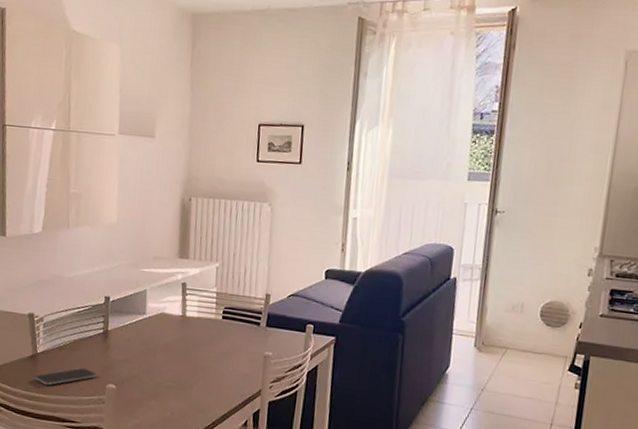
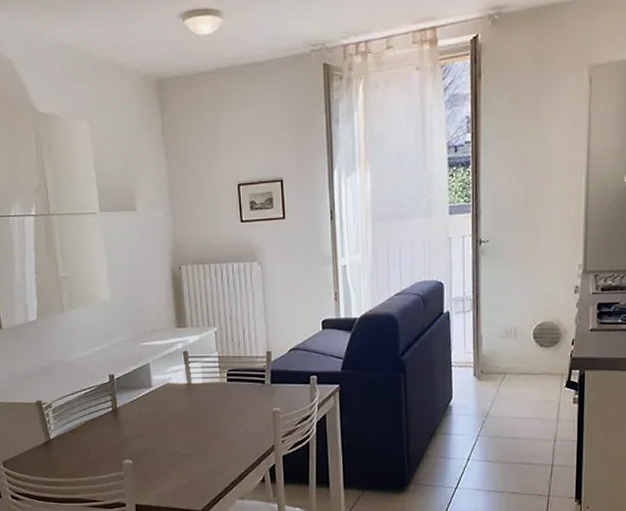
smartphone: present [35,368,96,386] -> none [52,448,112,469]

